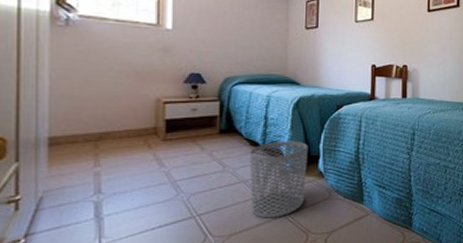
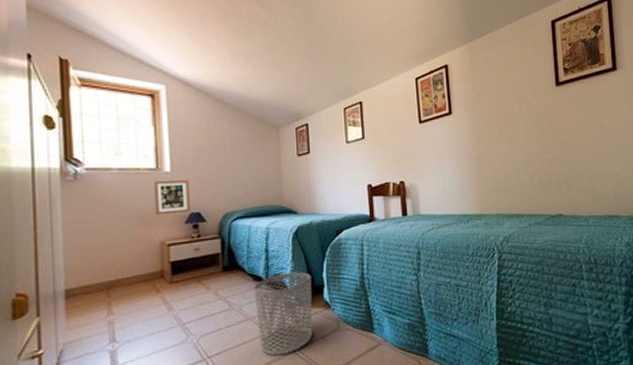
picture frame: none [153,37,191,72] -> present [154,179,190,215]

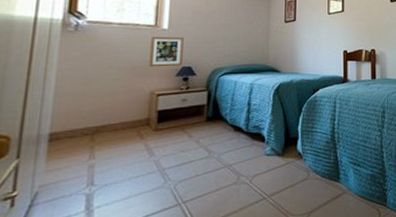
waste bin: present [254,271,313,356] -> none [233,124,288,202]

